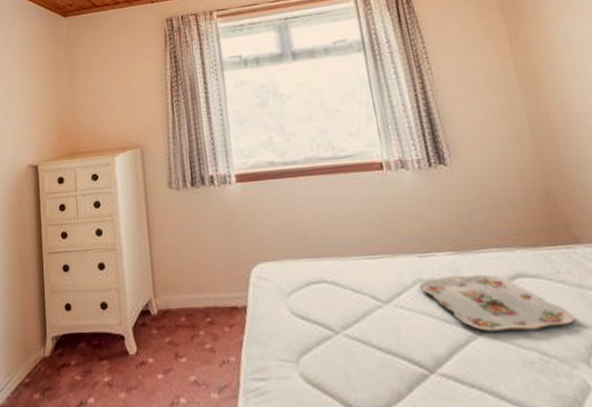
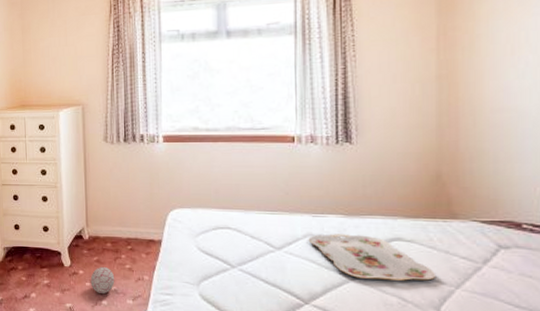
decorative ball: none [163,349,194,388] -> present [90,266,115,294]

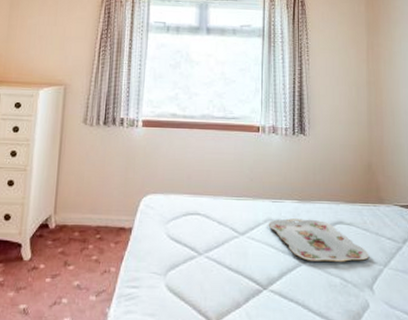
decorative ball: present [90,266,115,294] -> none [51,258,79,290]

